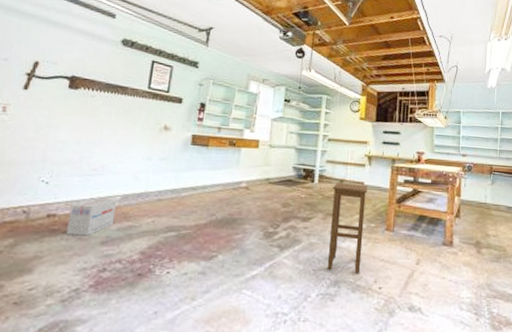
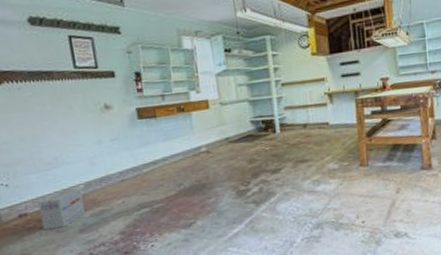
stool: present [327,183,368,274] -> none [297,124,341,215]

